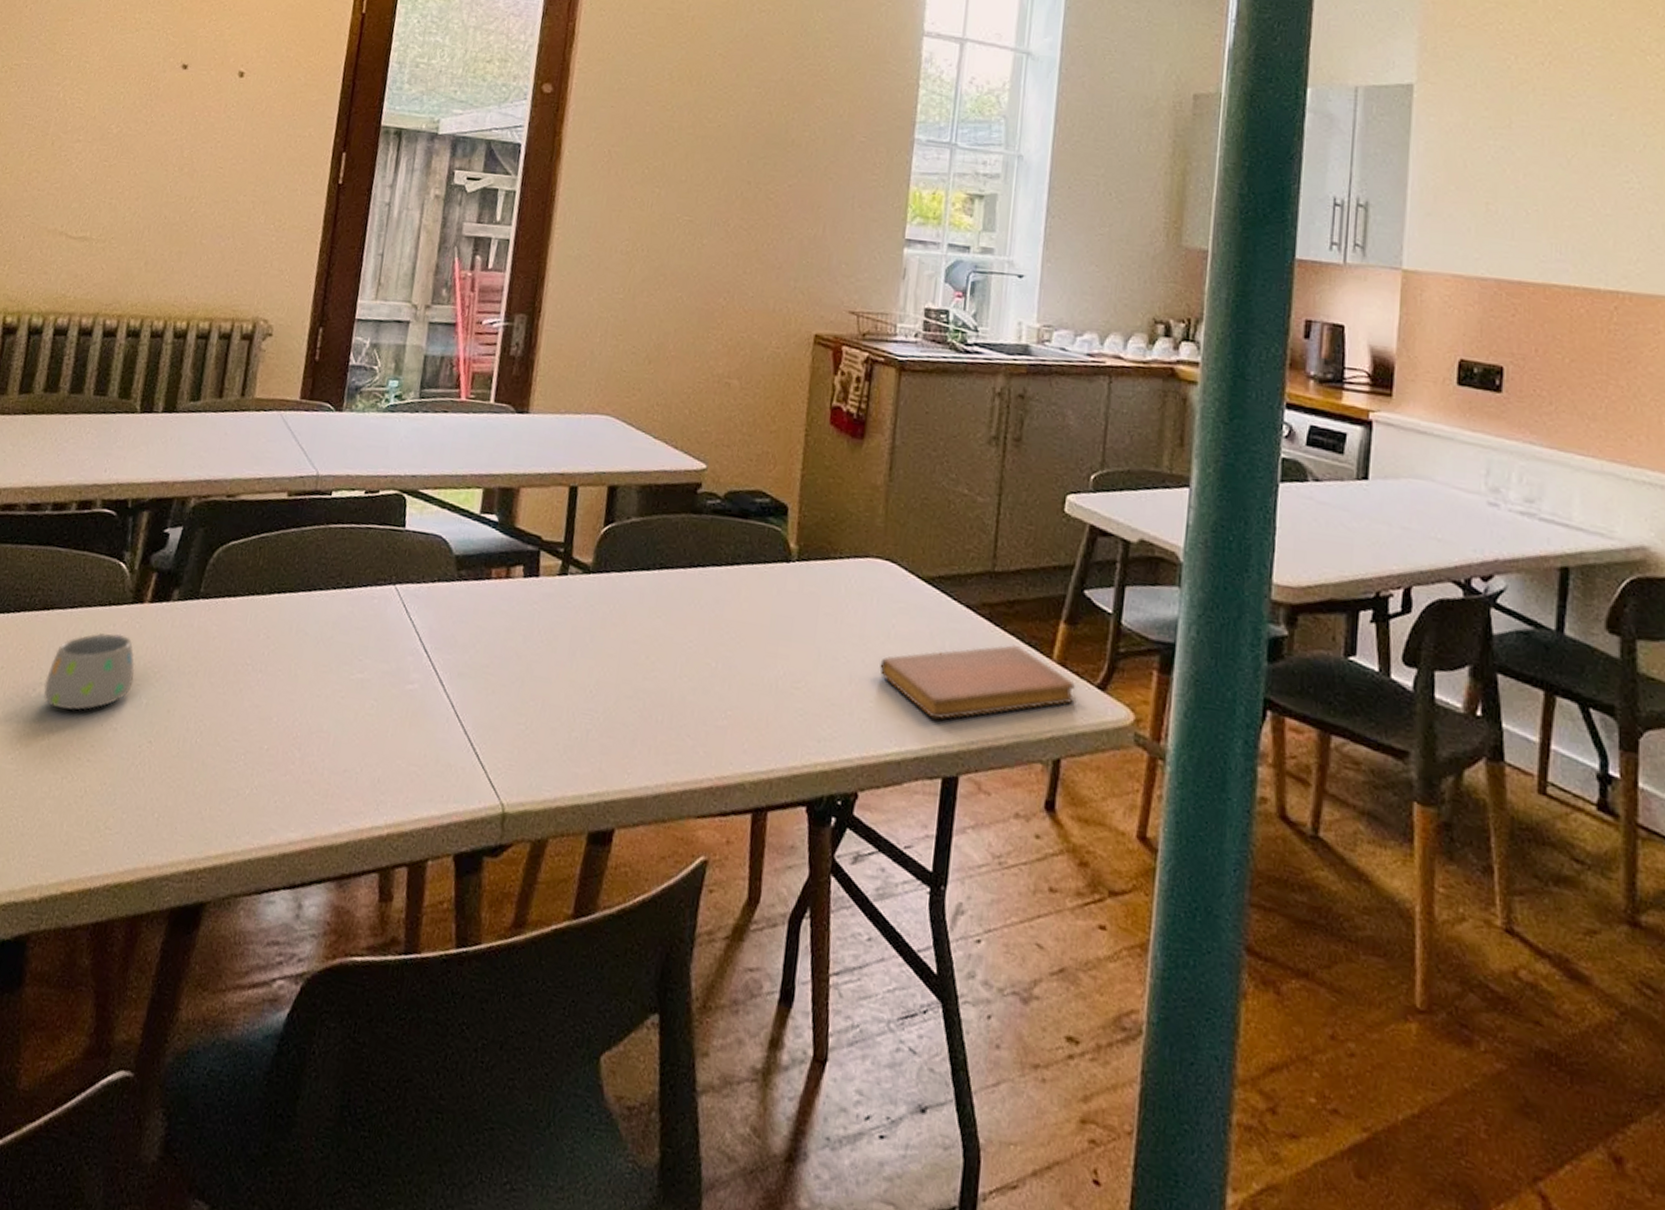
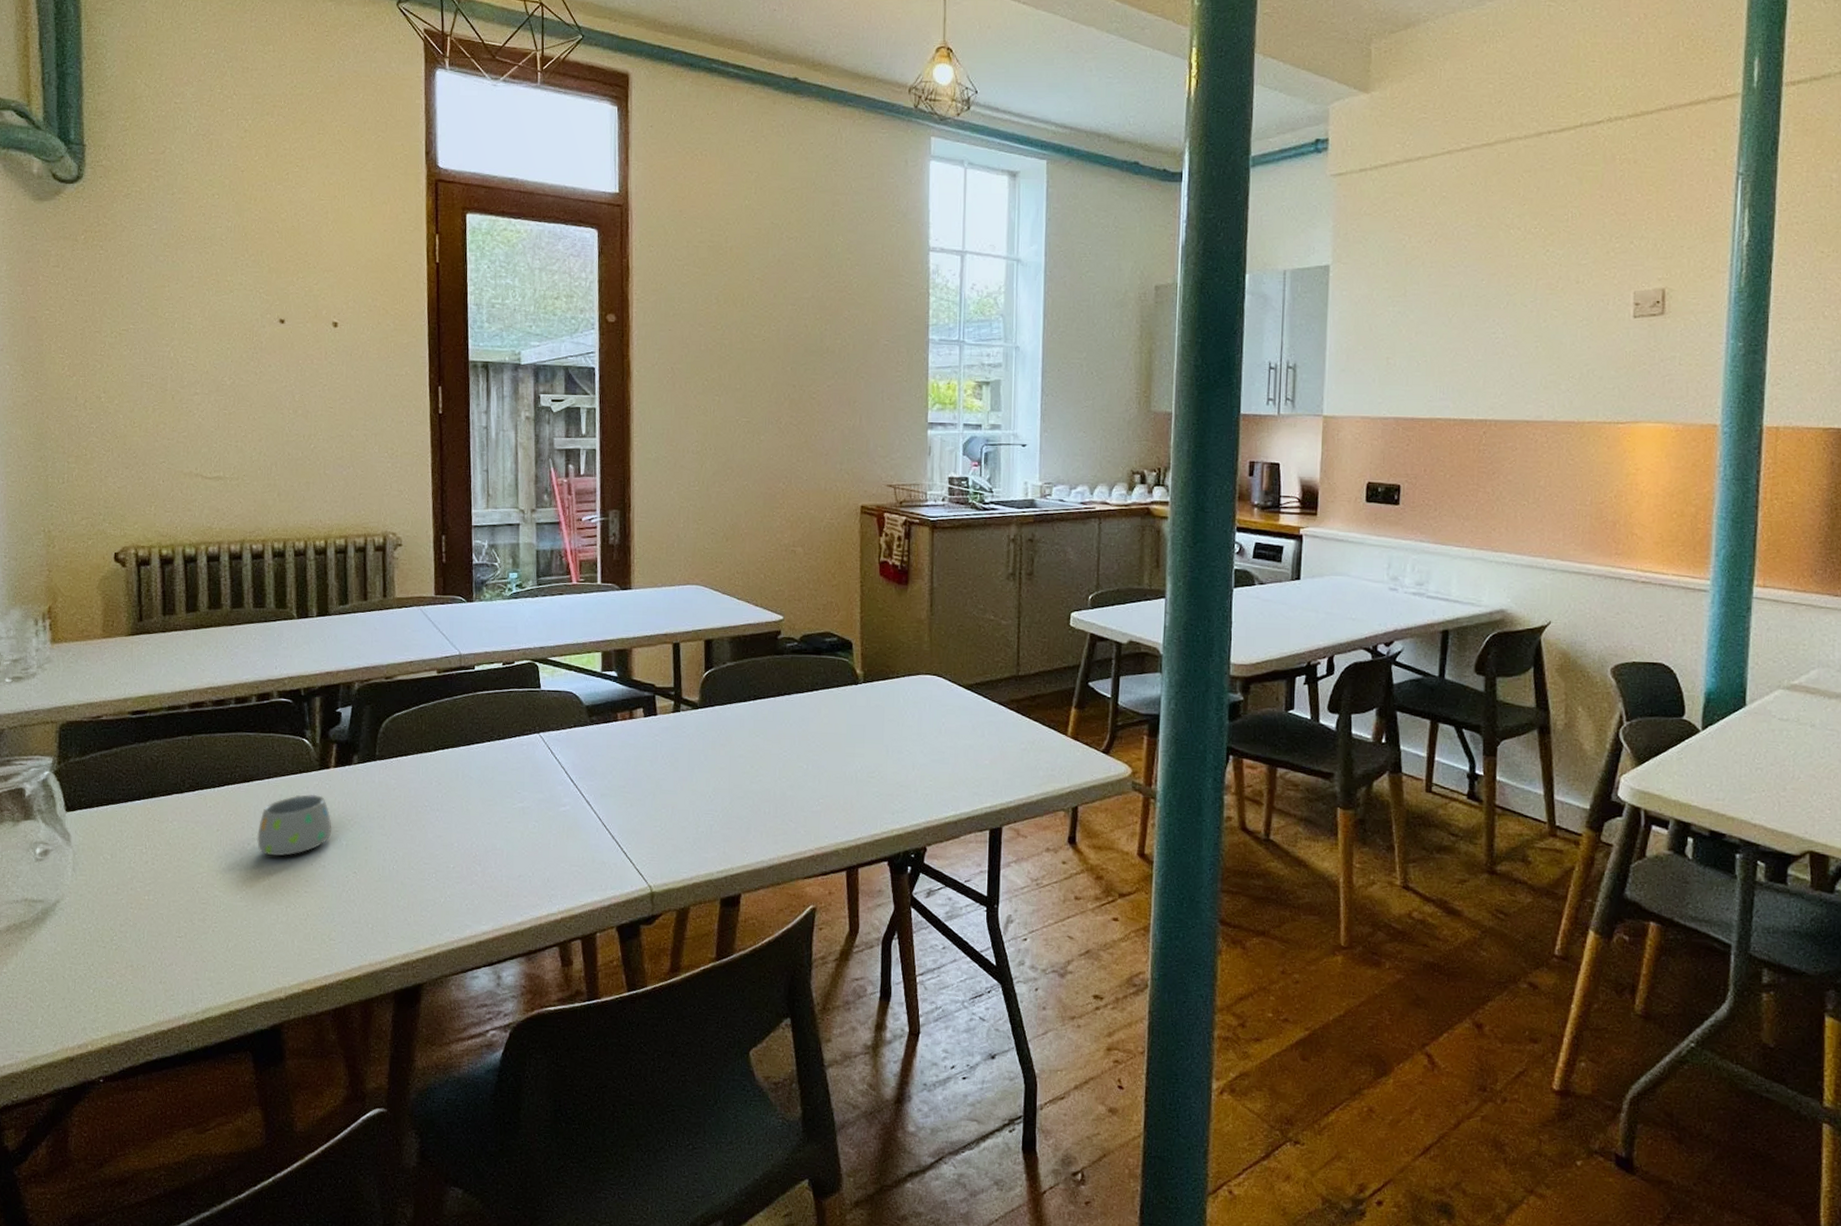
notebook: present [879,645,1077,719] -> none [935,728,1088,788]

